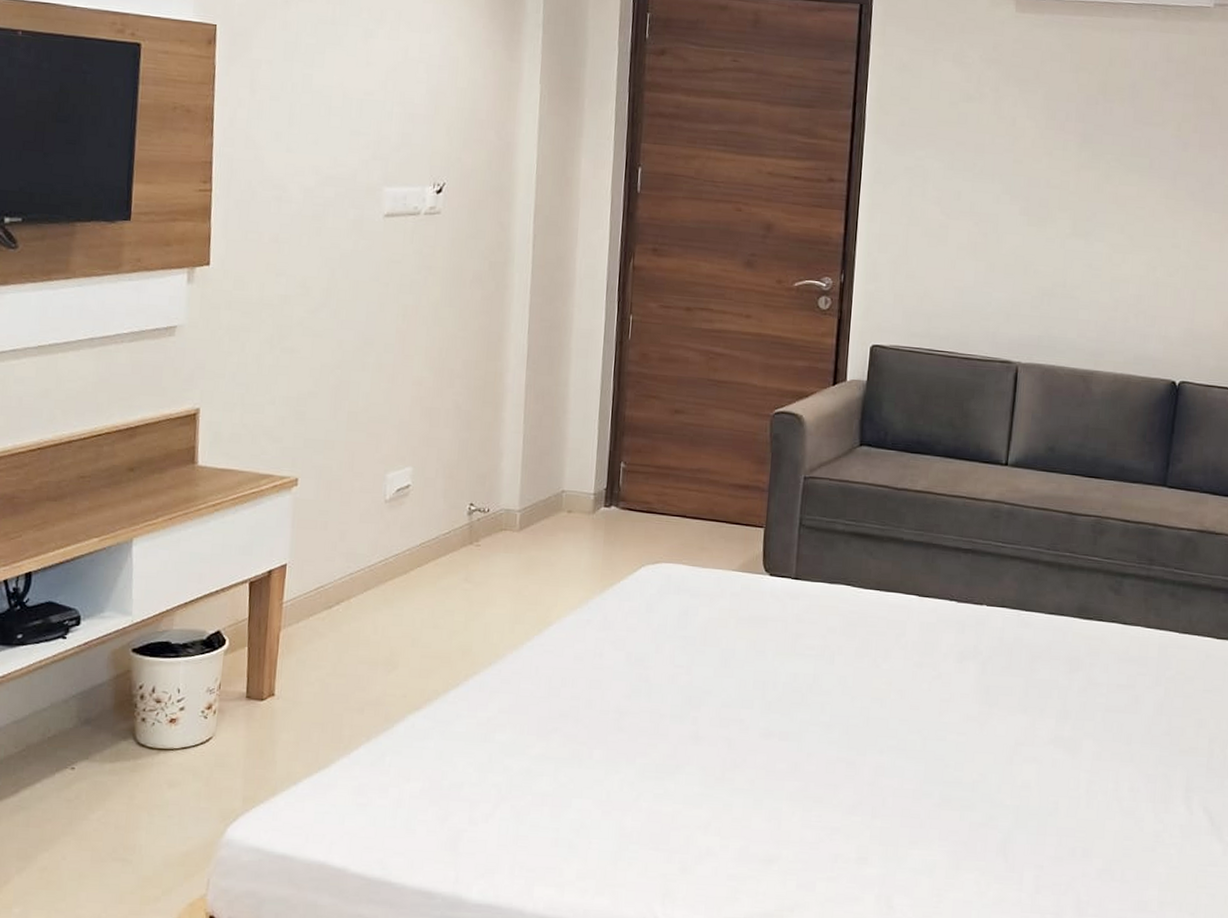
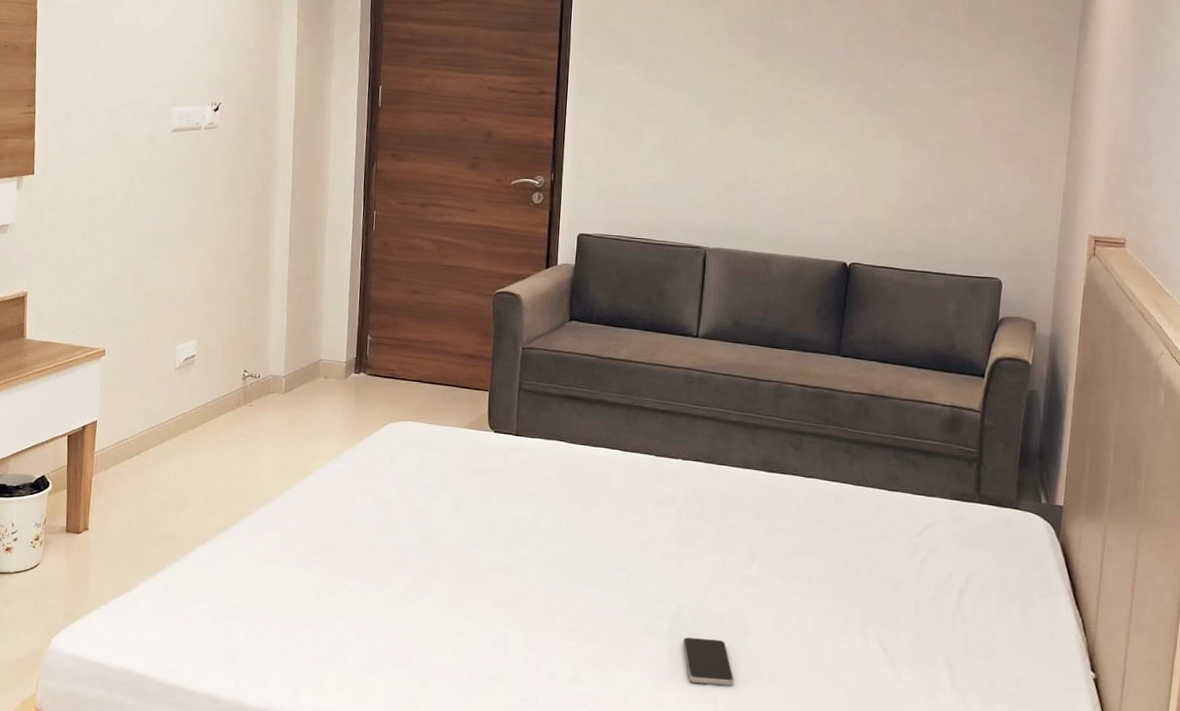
mobile phone: none [984,808,1042,863] -> present [682,637,734,685]

